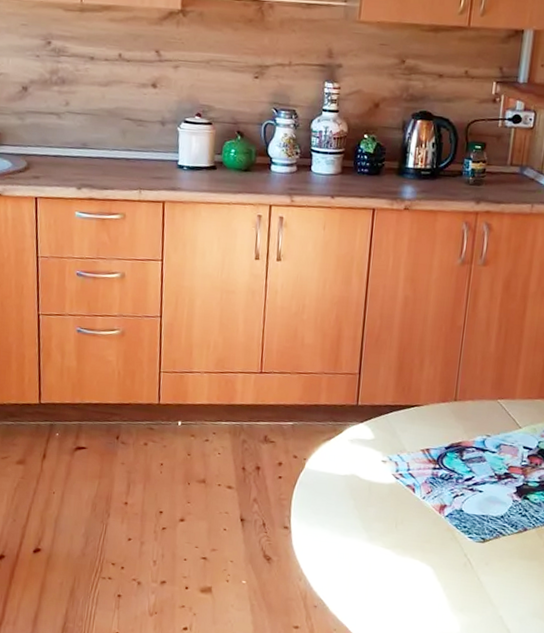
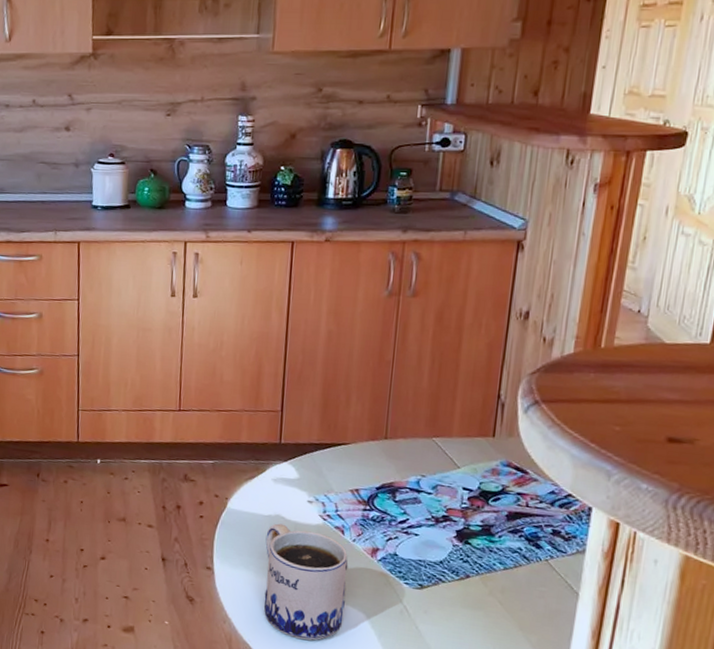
mug: none [338,482,418,594] -> present [263,523,349,640]

